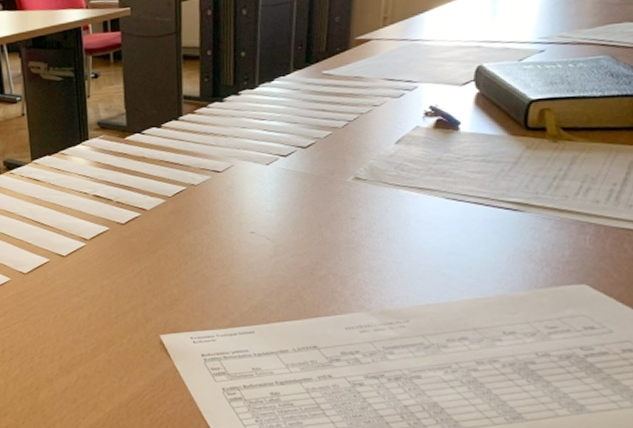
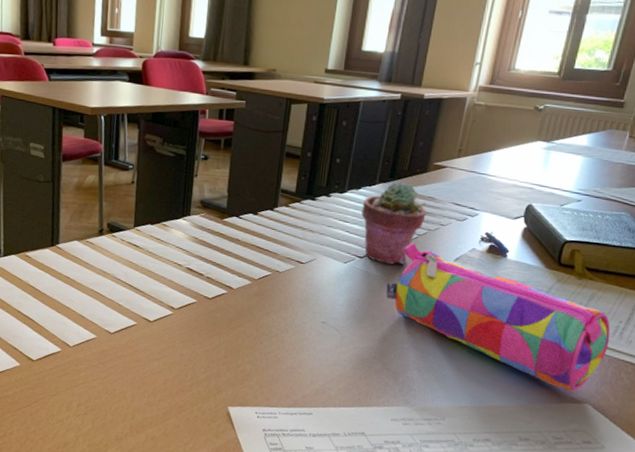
potted succulent: none [278,65,354,159] -> present [361,182,426,265]
pencil case: none [319,131,603,273] -> present [386,243,611,392]

